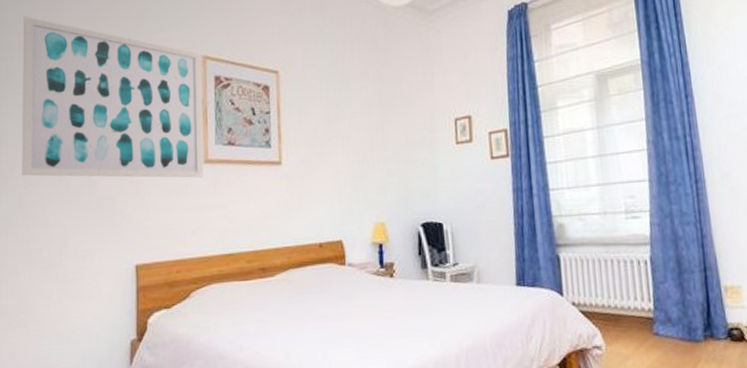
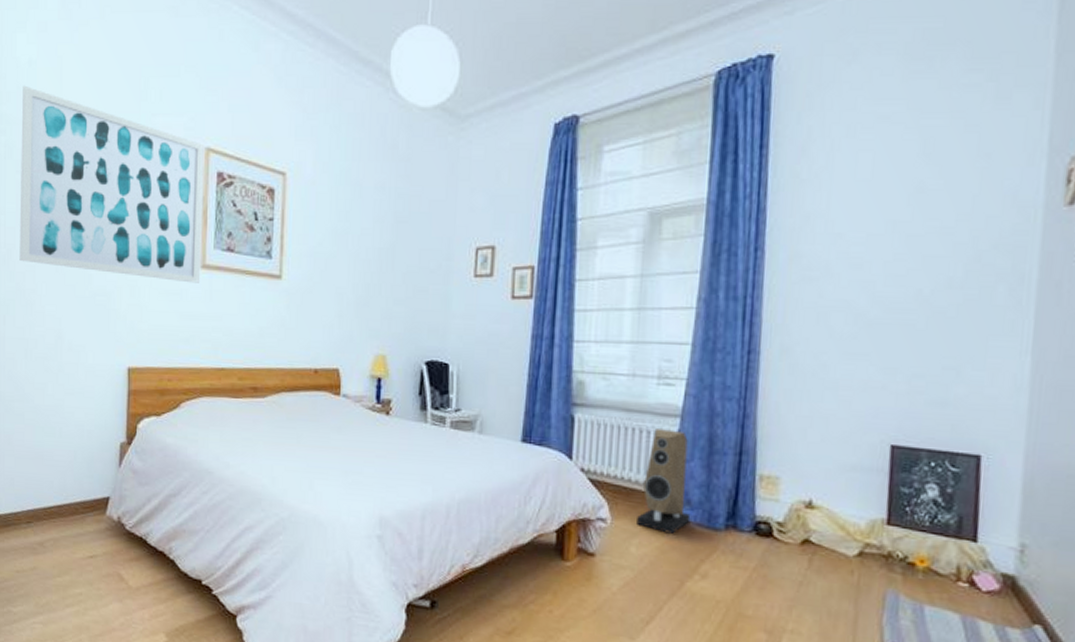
speaker: none [627,257,674,351] -> present [637,429,691,534]

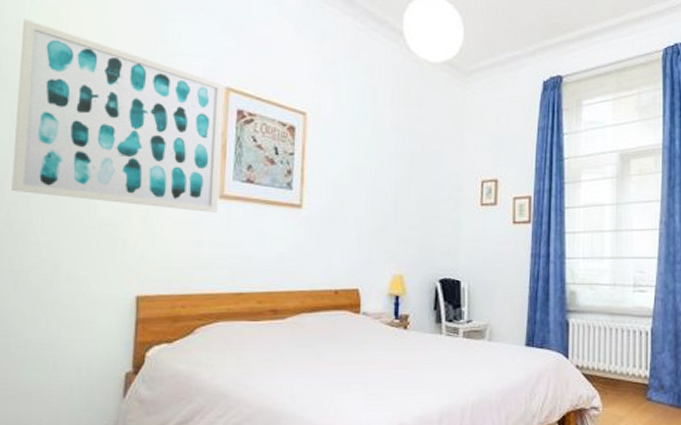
speaker: present [637,429,691,534] -> none [623,328,665,415]

